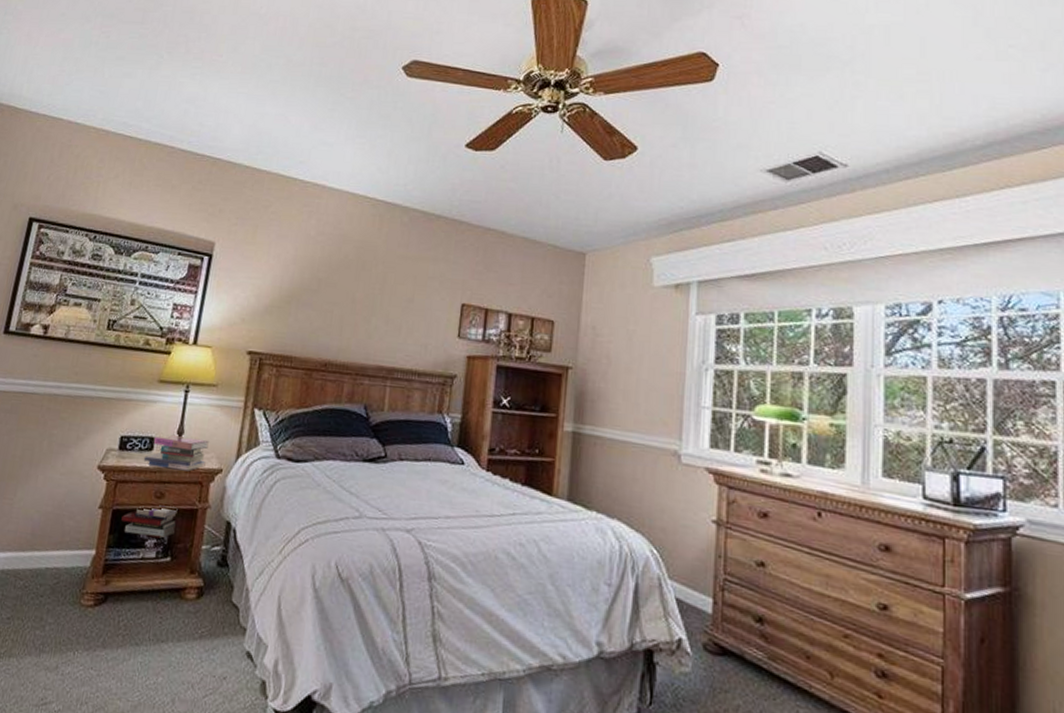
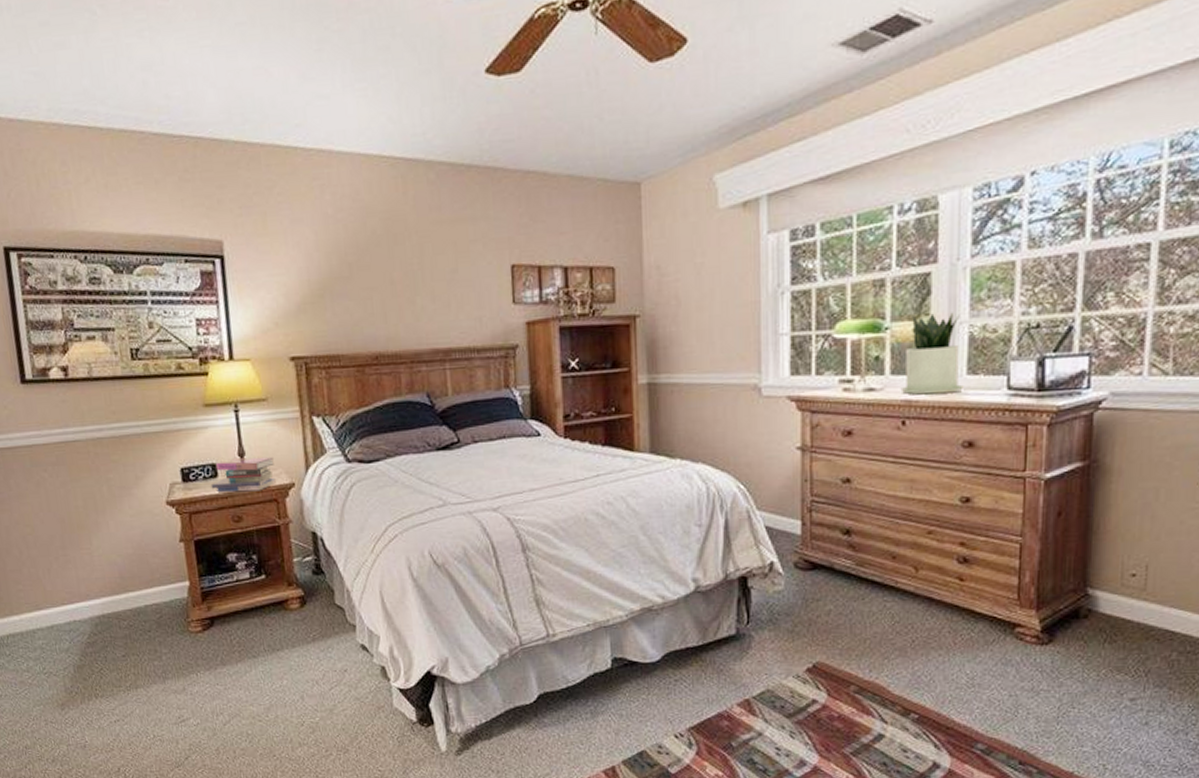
books: present [121,505,178,539] -> none [205,528,264,560]
planter: none [817,410,879,493] -> present [900,312,964,395]

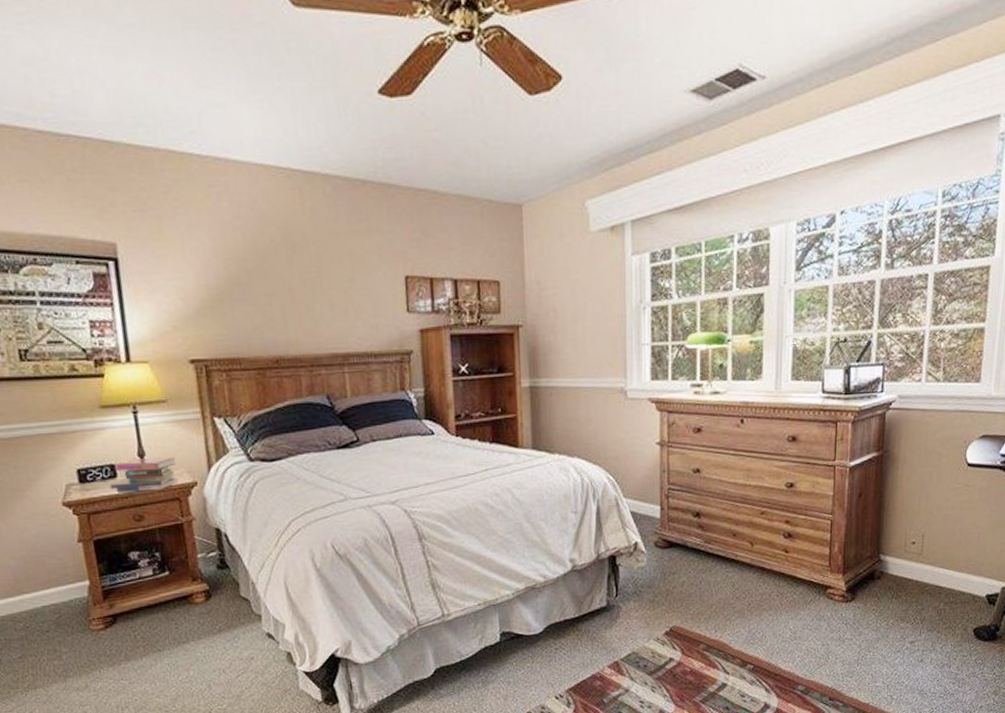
planter: present [900,312,964,395] -> none [740,327,789,398]

